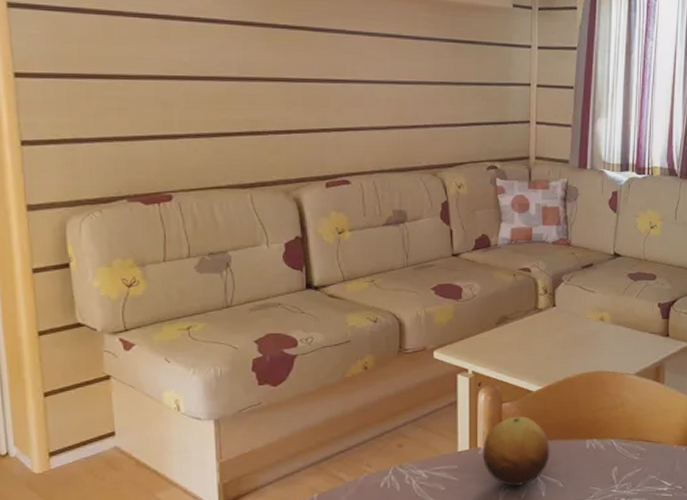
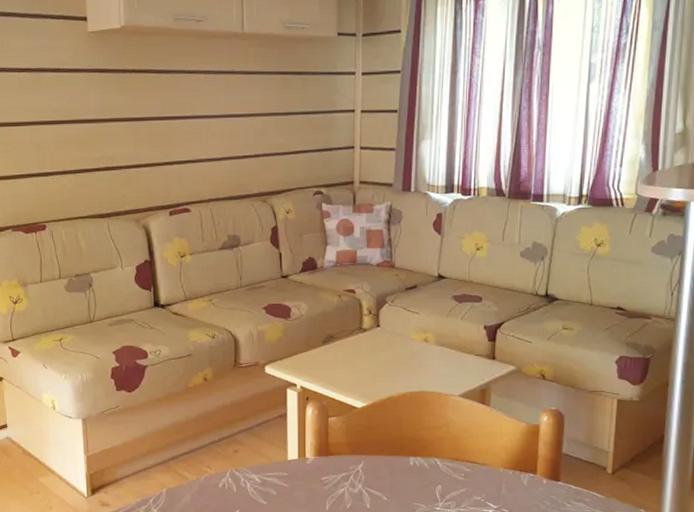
fruit: present [482,417,550,486] -> none [310,431,374,496]

